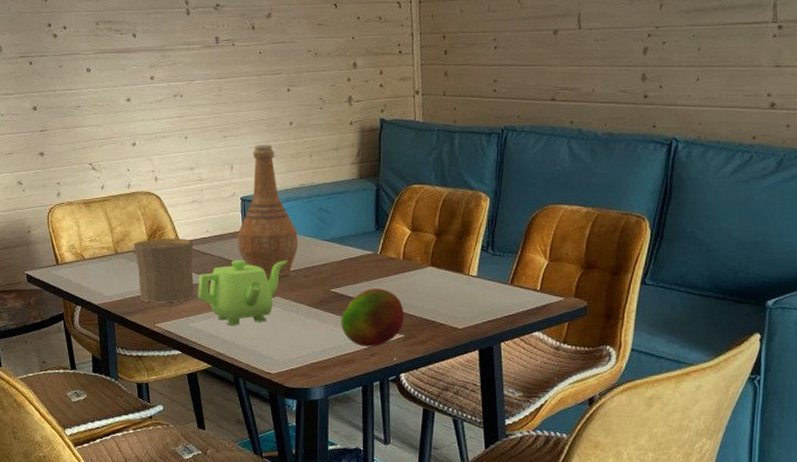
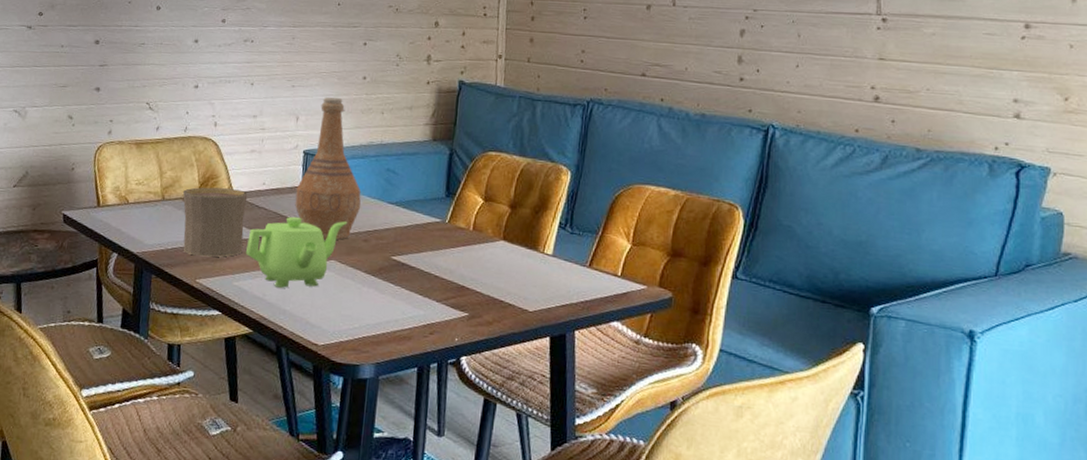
fruit: present [341,288,404,347] -> none [399,259,470,324]

